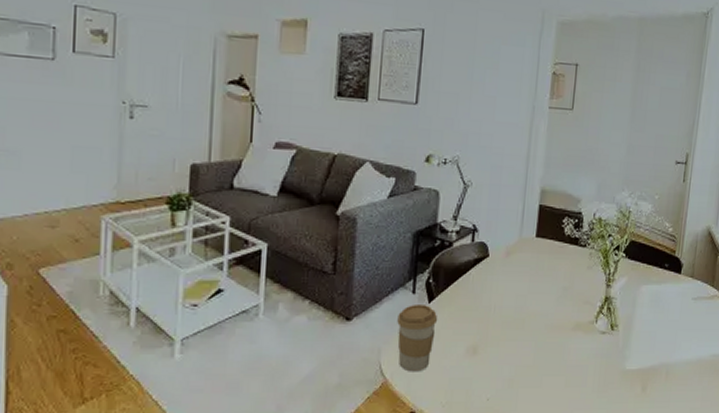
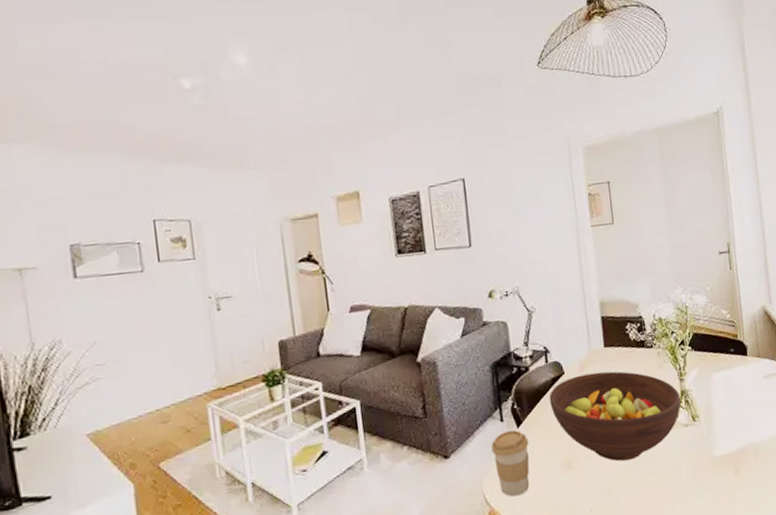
fruit bowl: none [467,261,604,356] -> present [549,371,681,461]

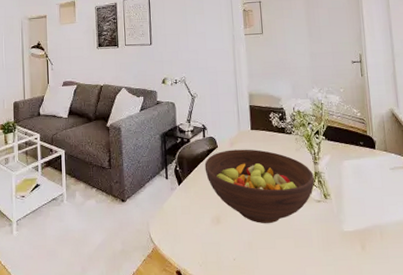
coffee cup: present [491,430,530,497] -> none [158,187,187,239]

